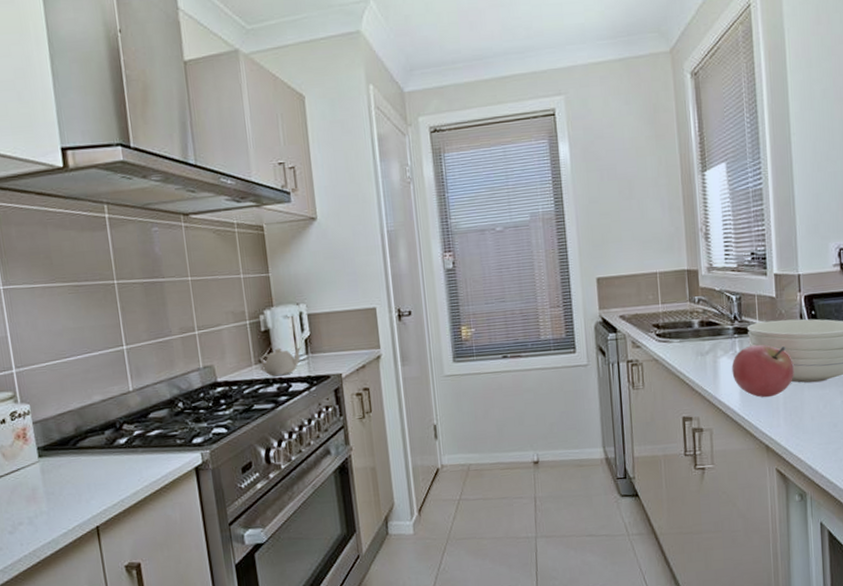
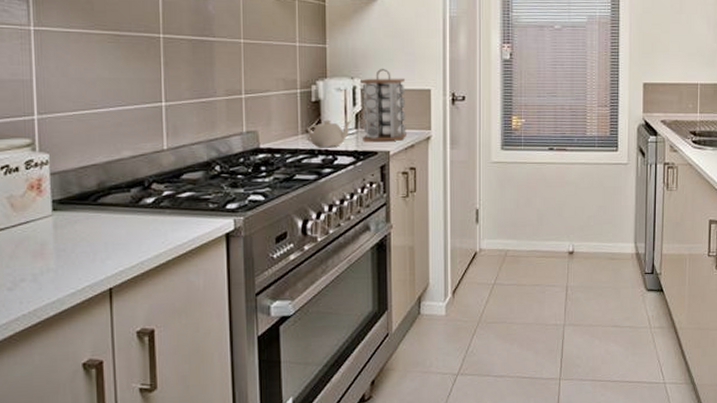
spice rack: none [306,290,357,366] -> present [361,68,406,142]

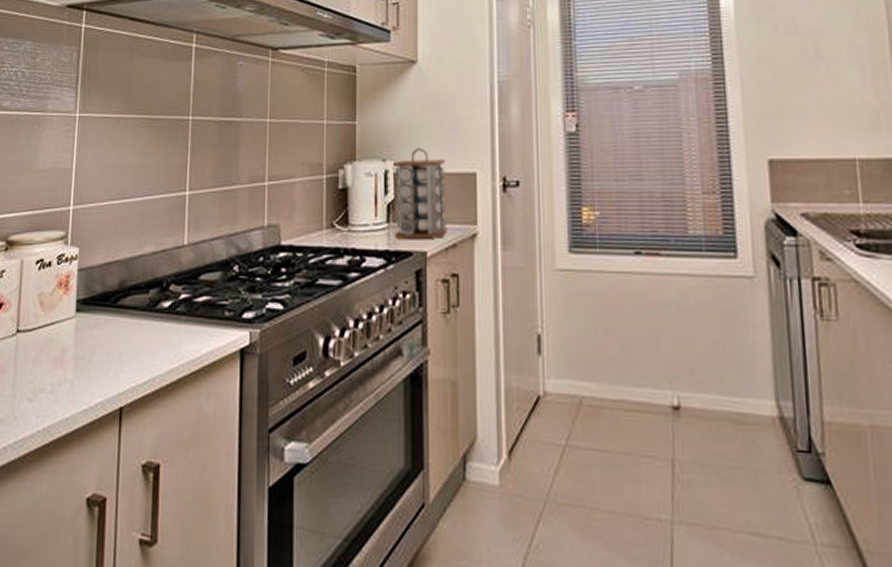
teapot: present [307,119,352,148] -> none [332,211,383,246]

